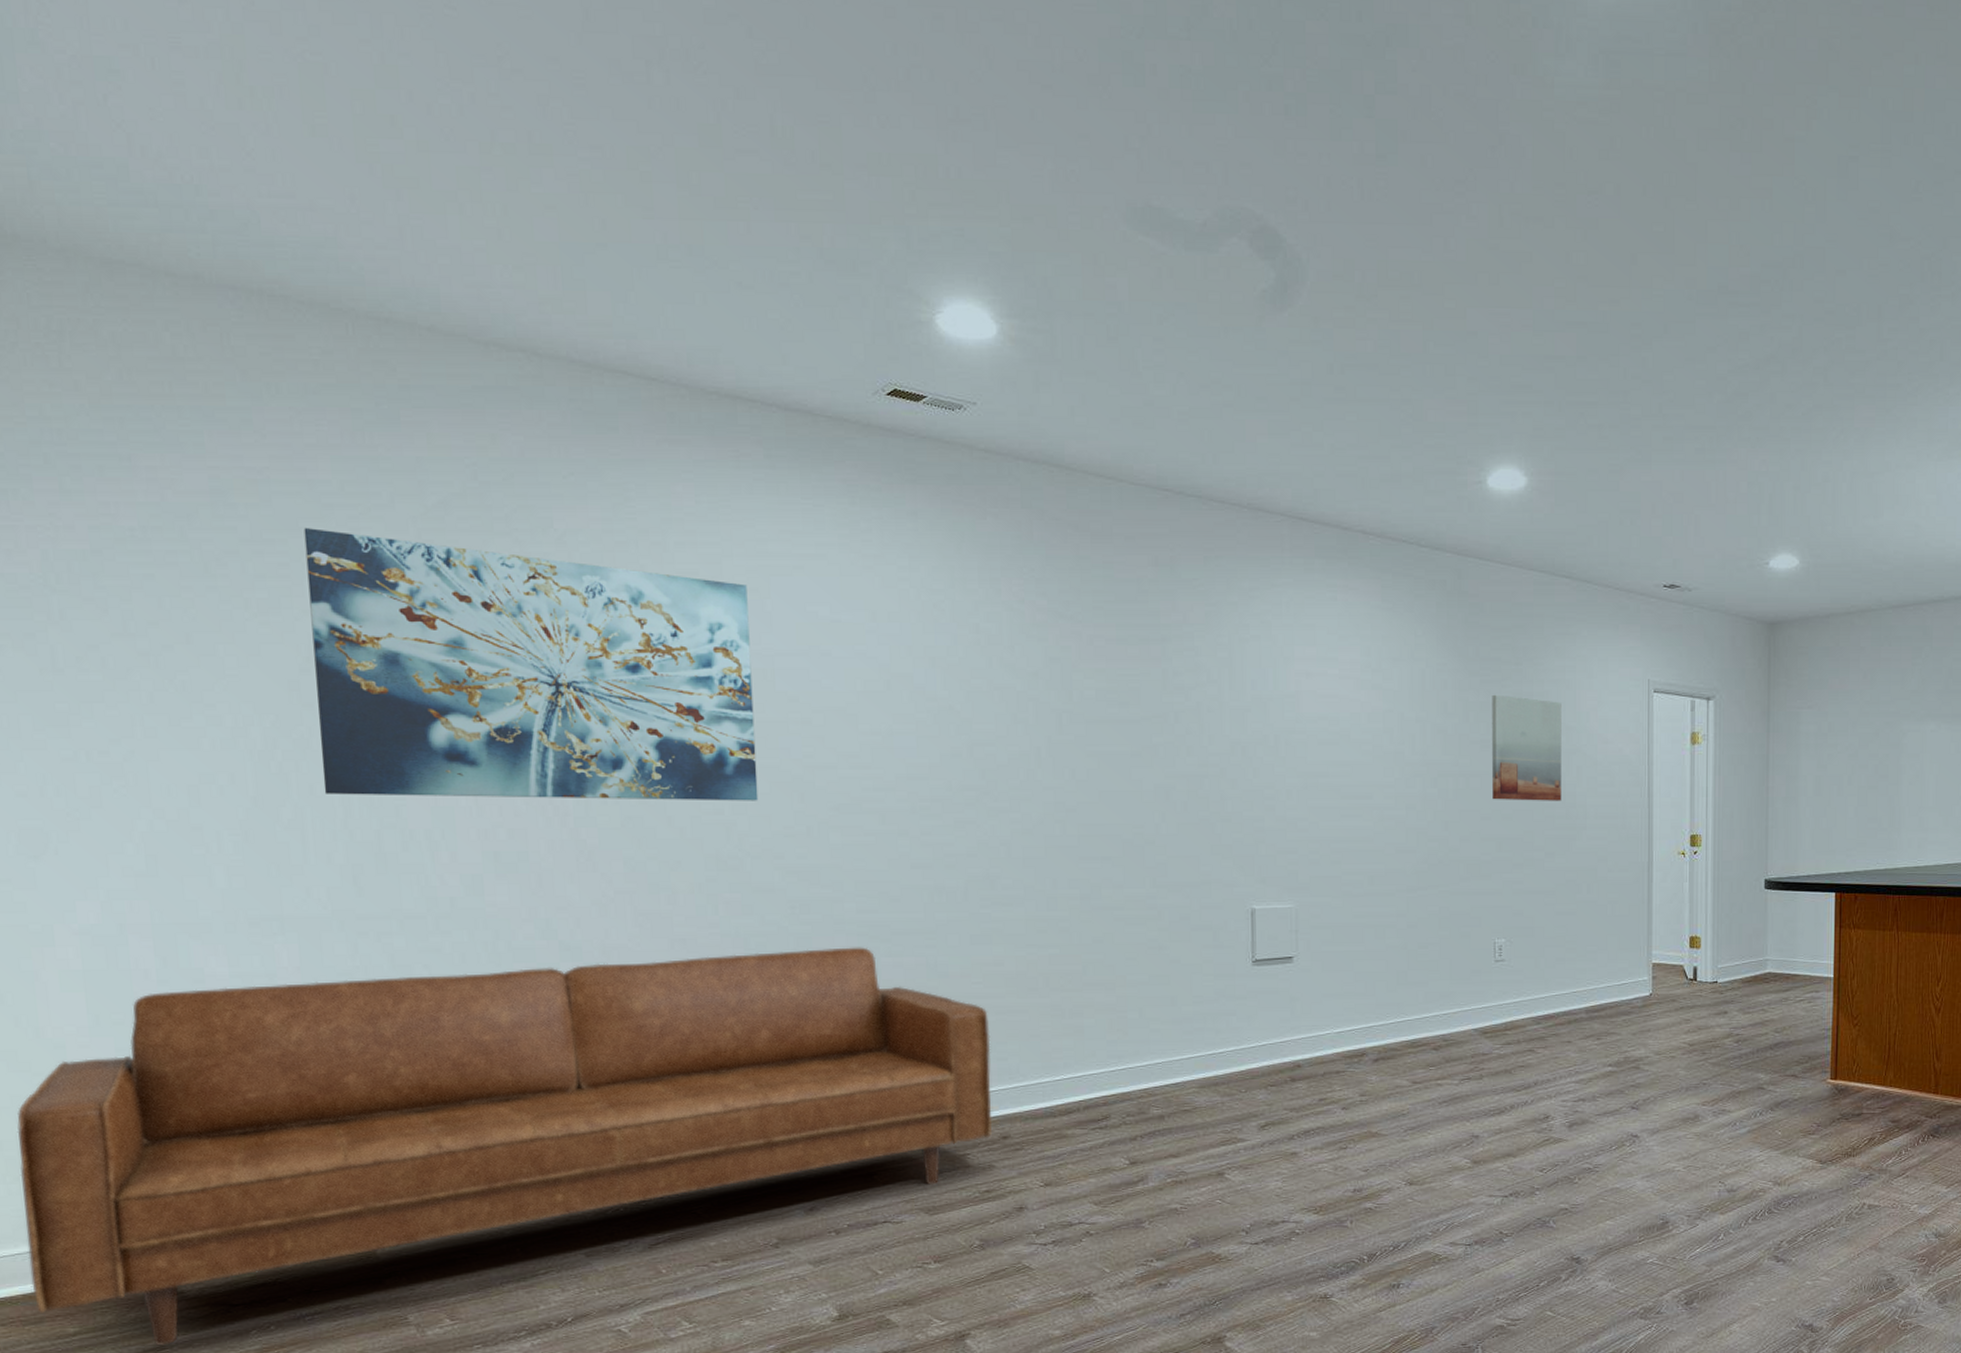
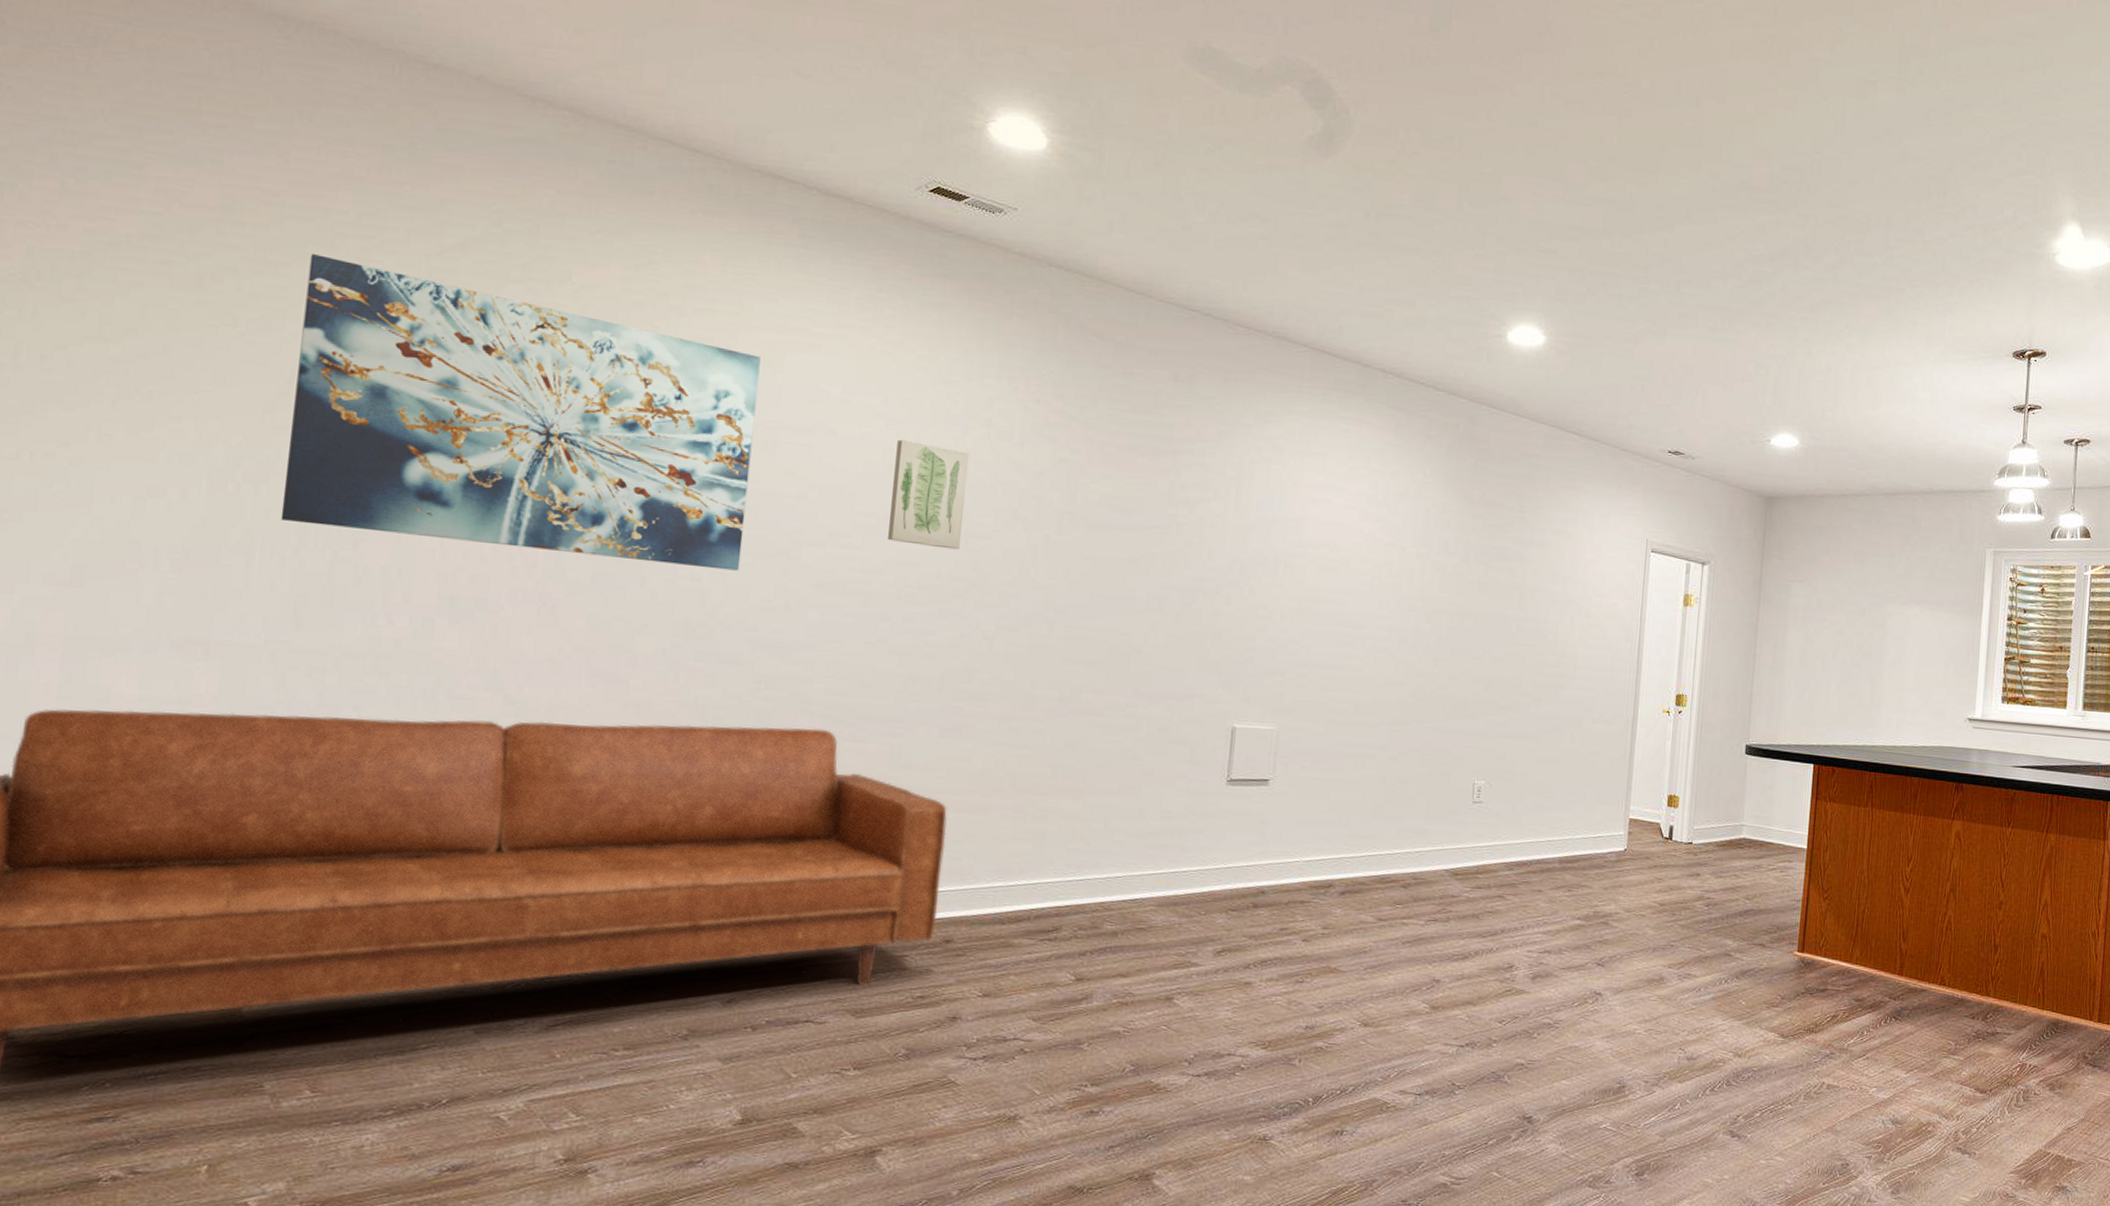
wall art: none [891,654,966,759] -> present [888,439,970,550]
wall art: present [1492,694,1562,801] -> none [1485,538,1561,649]

